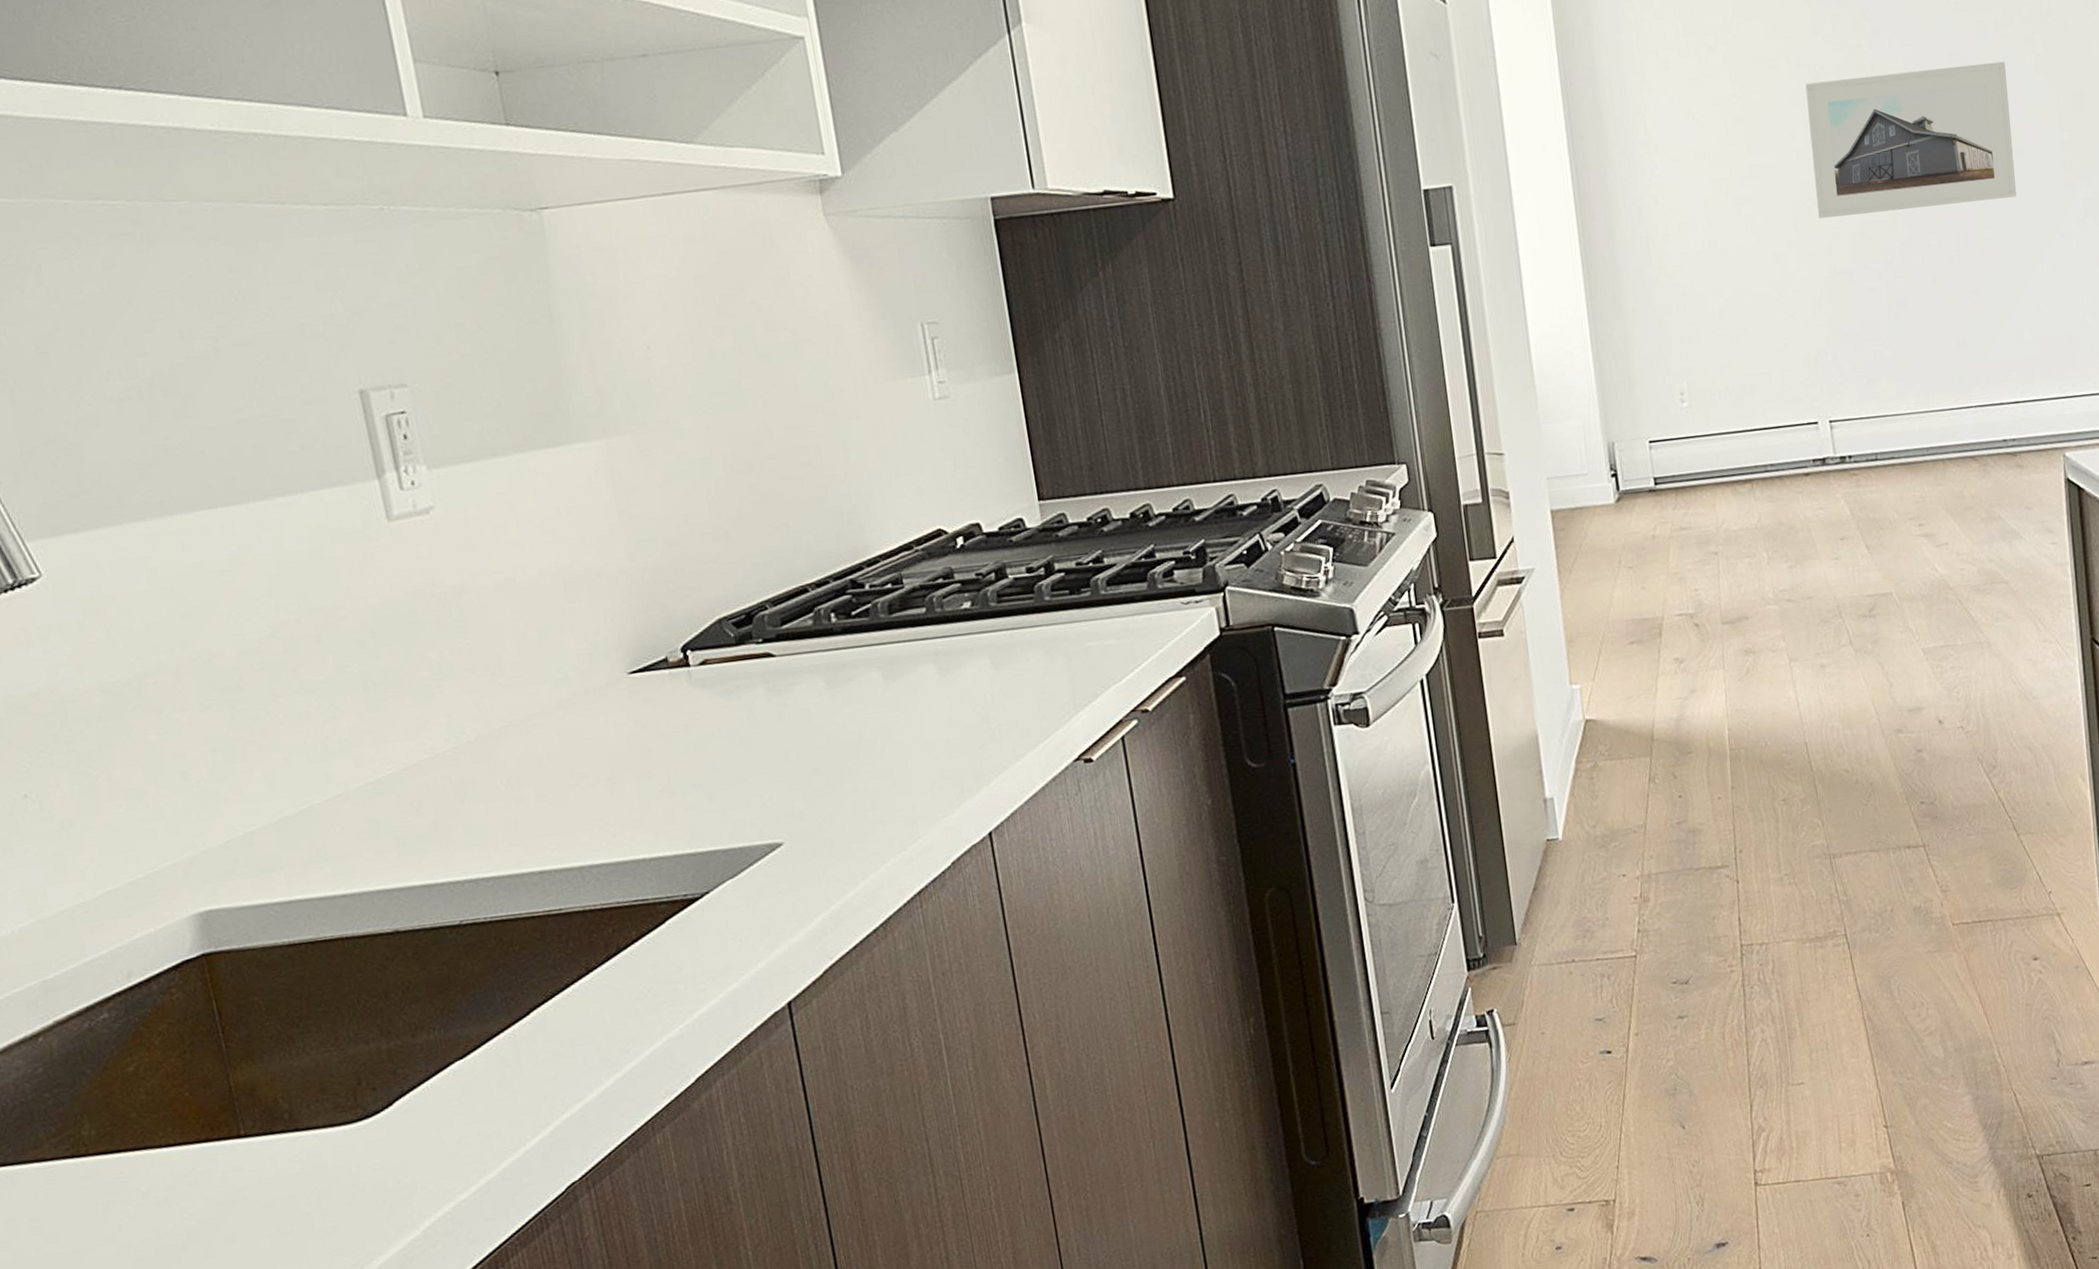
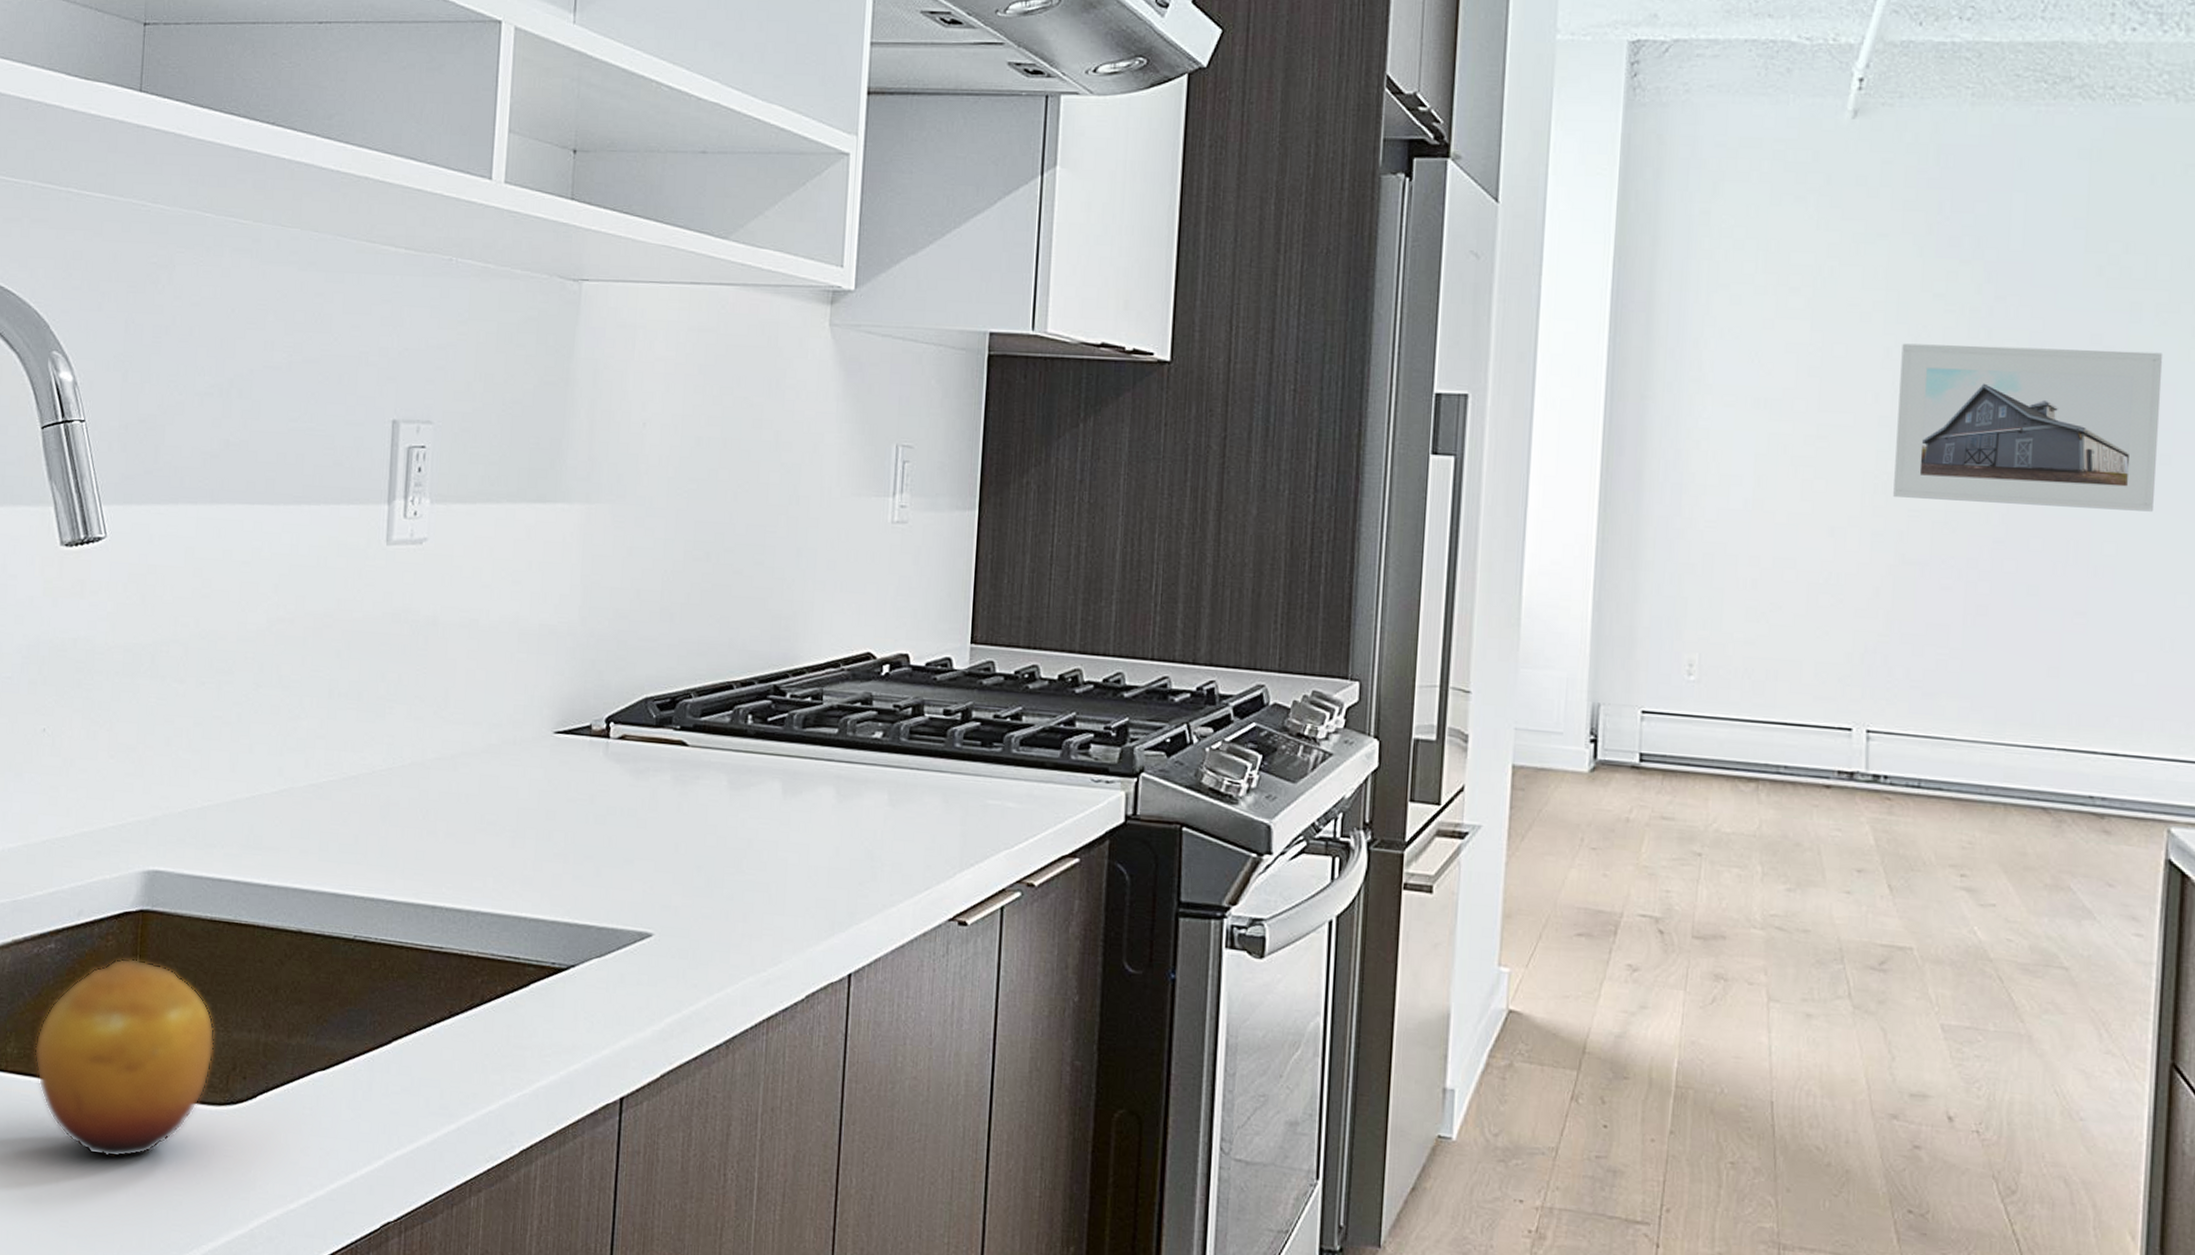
fruit: none [114,1003,333,1210] -> present [34,958,215,1158]

